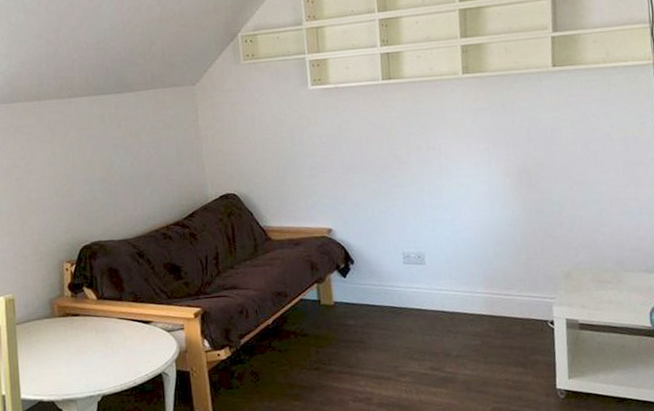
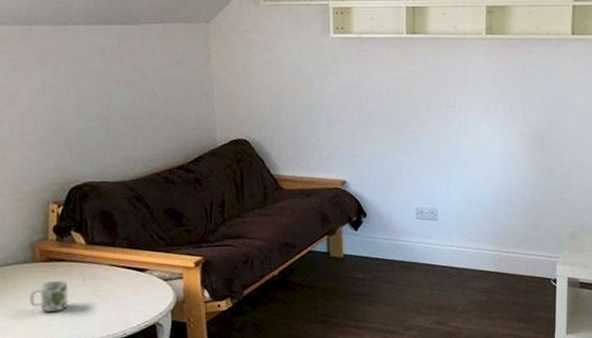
mug: none [51,333,85,364] -> present [30,280,69,313]

